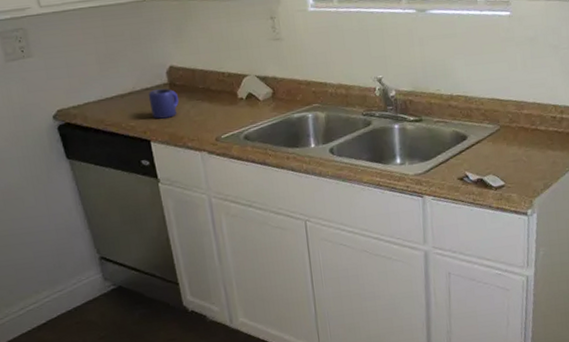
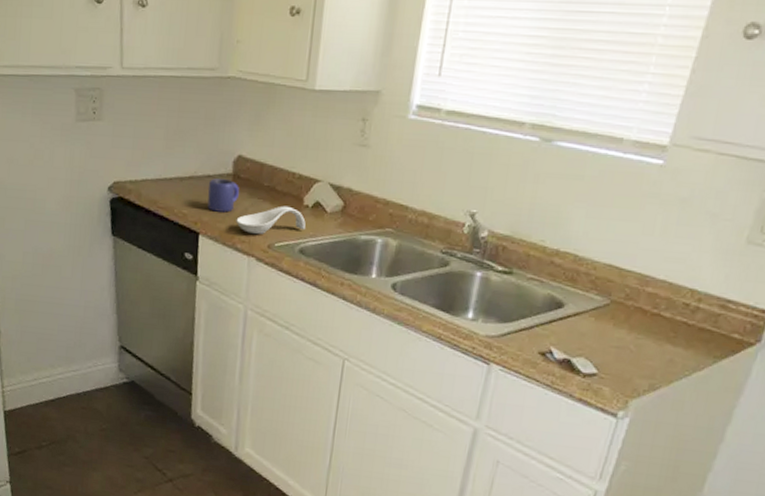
spoon rest: none [181,101,245,132] -> present [236,205,306,235]

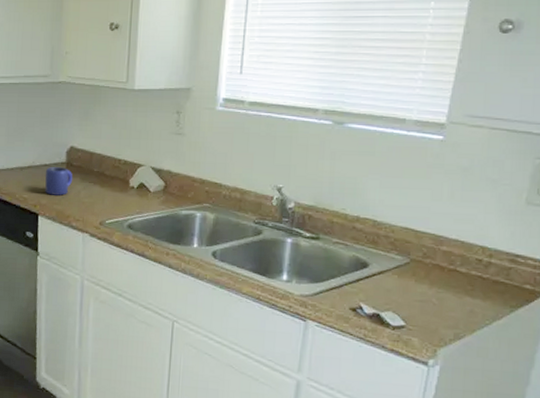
spoon rest: present [236,205,306,235] -> none [70,188,132,214]

